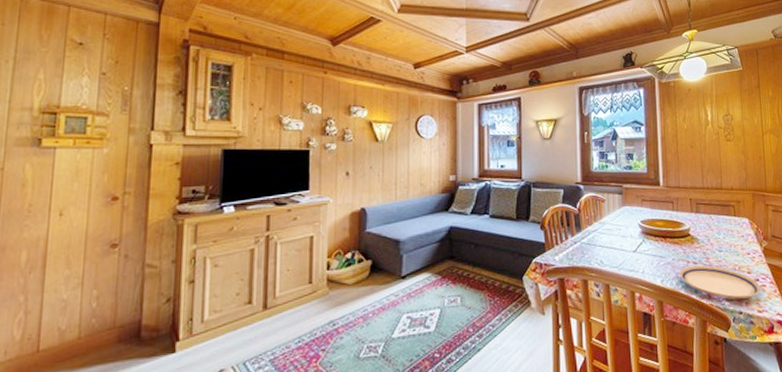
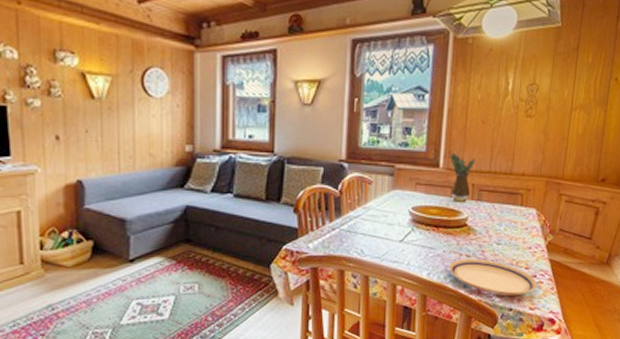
vase: none [667,172,690,216] -> present [449,152,475,204]

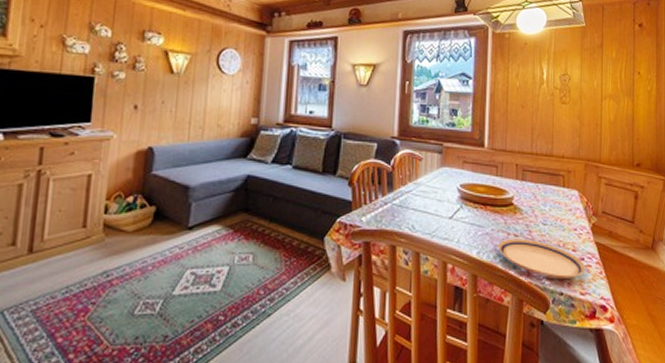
vase: present [449,152,475,204] -> none [493,133,517,183]

